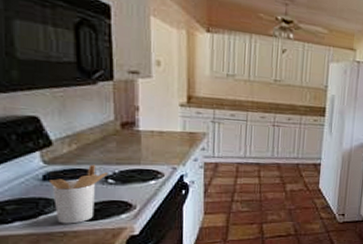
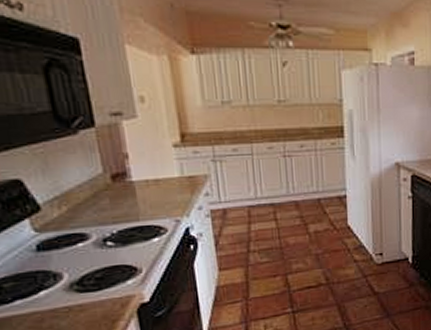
utensil holder: present [48,164,108,224] -> none [43,226,105,298]

